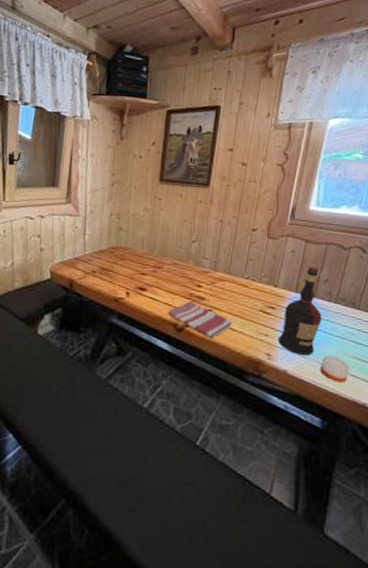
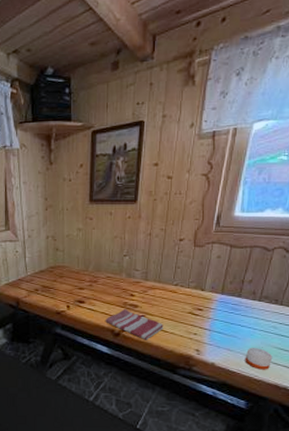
liquor: present [279,266,322,356] -> none [207,270,246,350]

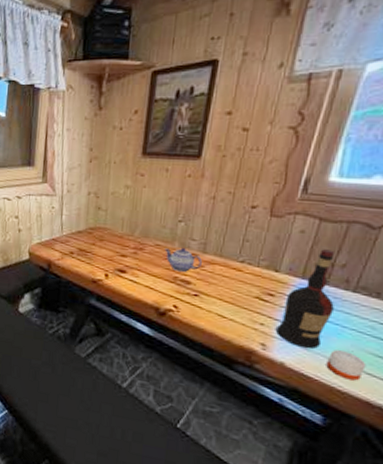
dish towel: present [105,309,164,340] -> none [149,284,222,325]
teapot: none [115,277,145,298] -> present [165,247,202,273]
liquor: none [207,270,246,350] -> present [276,249,336,349]

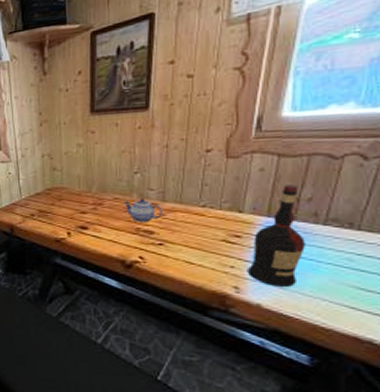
candle: present [326,350,367,381] -> none [306,286,349,316]

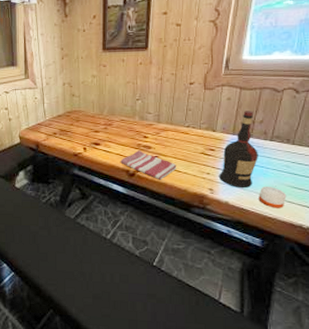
dish towel: none [114,236,189,274] -> present [120,150,177,180]
teapot: present [124,198,162,223] -> none [128,120,158,140]
candle: none [306,286,349,316] -> present [258,187,287,208]

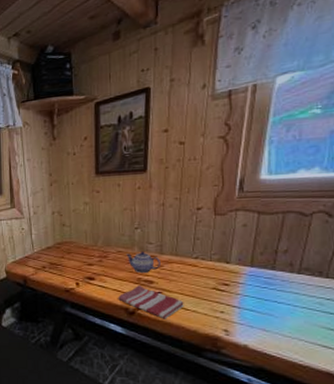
teapot: none [128,120,158,140] -> present [126,251,160,274]
liquor: present [219,111,258,189] -> none [236,238,283,330]
candle: present [258,187,287,208] -> none [285,328,321,354]

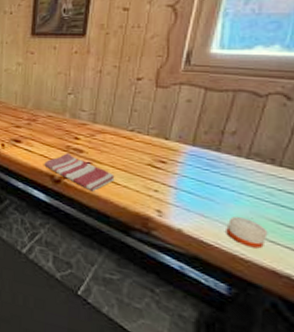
teapot: present [126,251,160,274] -> none [56,117,93,142]
candle: none [285,328,321,354] -> present [226,216,268,249]

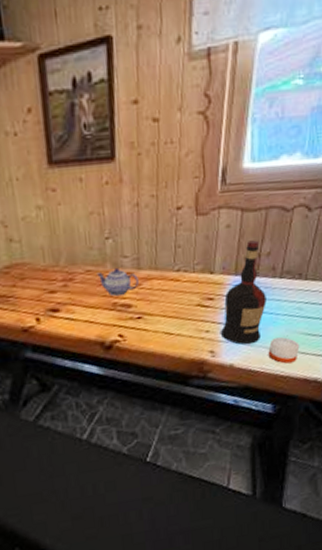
dish towel: present [44,153,115,192] -> none [91,312,168,350]
teapot: none [56,117,93,142] -> present [97,267,139,297]
liquor: none [171,117,228,216] -> present [221,240,267,345]

